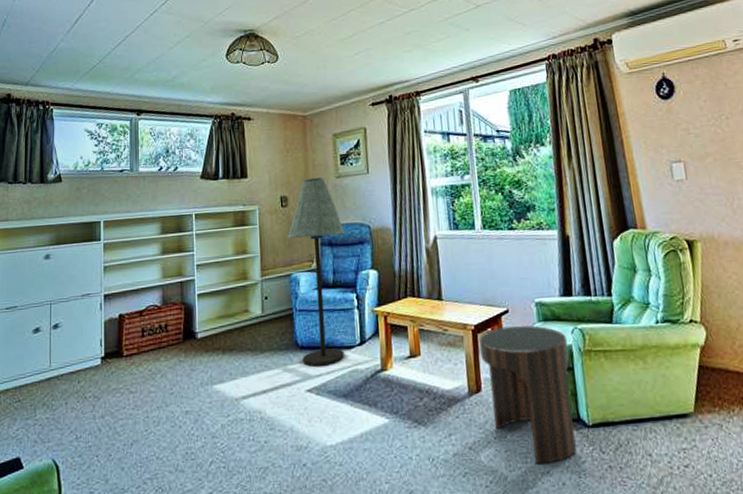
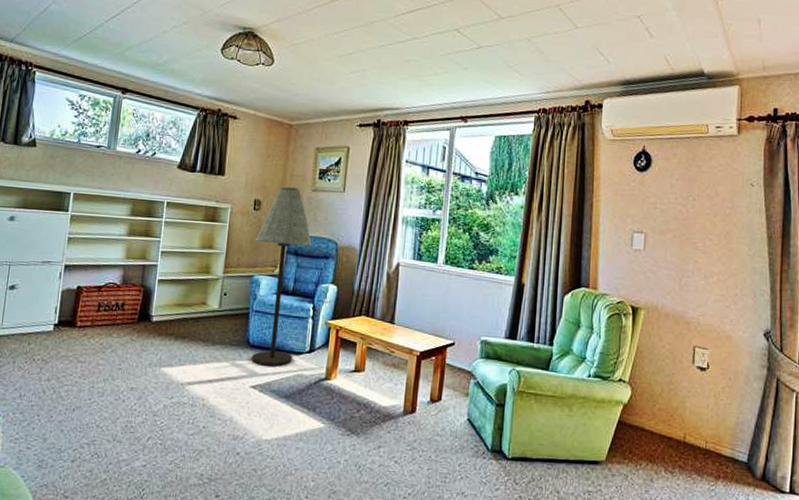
side table: present [479,325,577,465] -> none [421,357,504,486]

